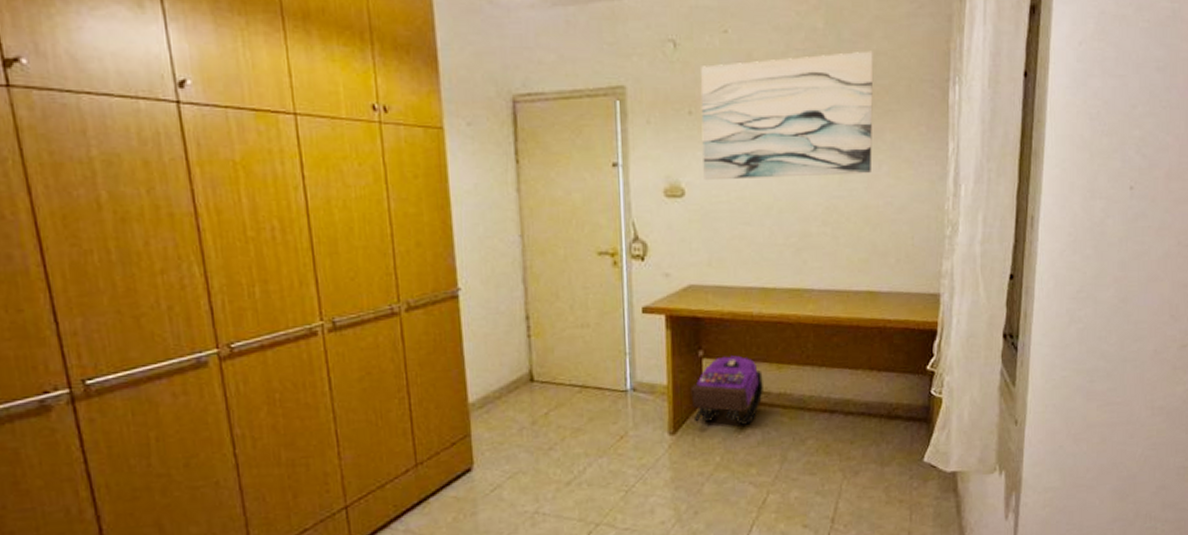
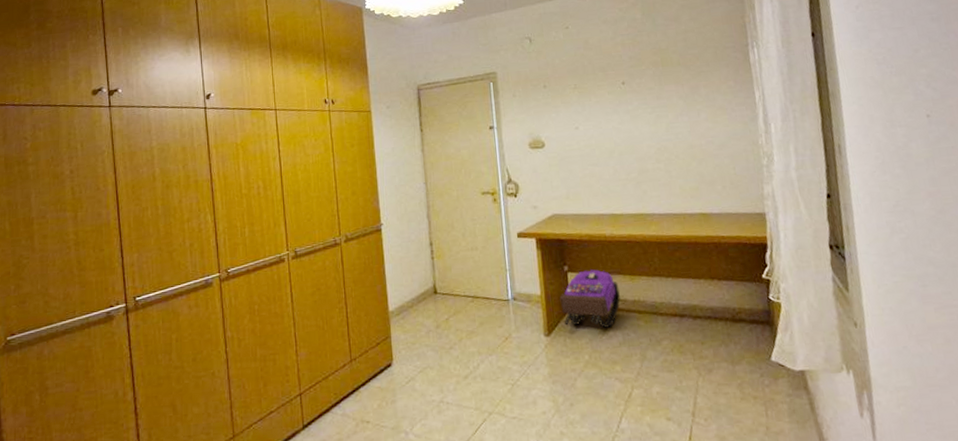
wall art: present [701,51,874,181] -> none [551,30,692,135]

